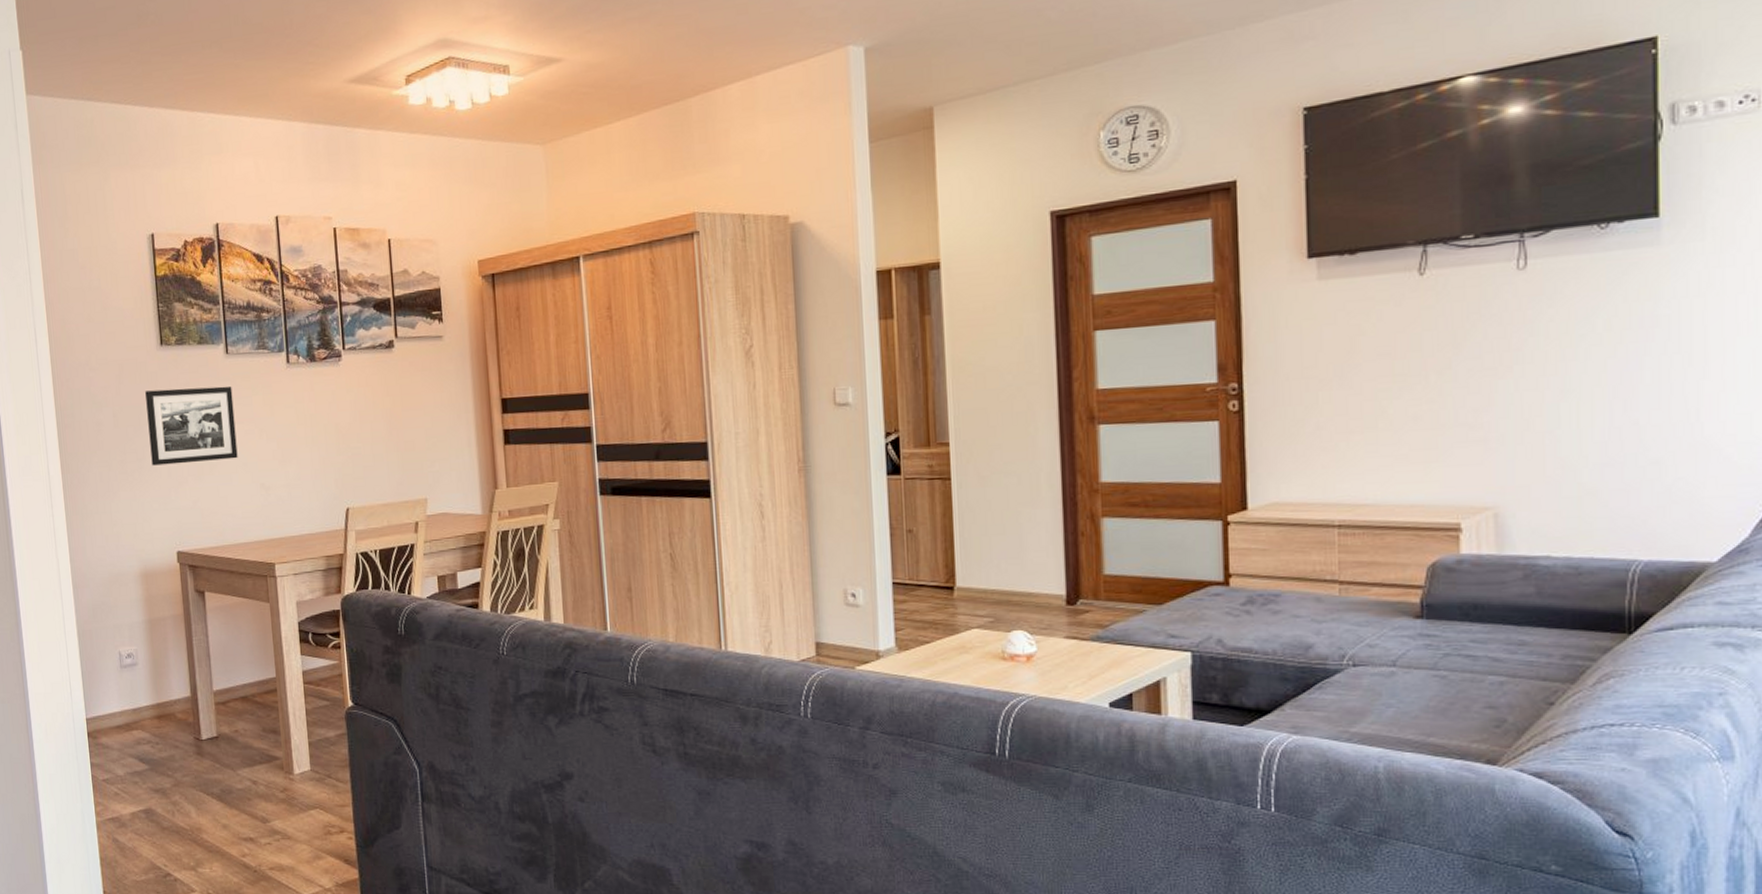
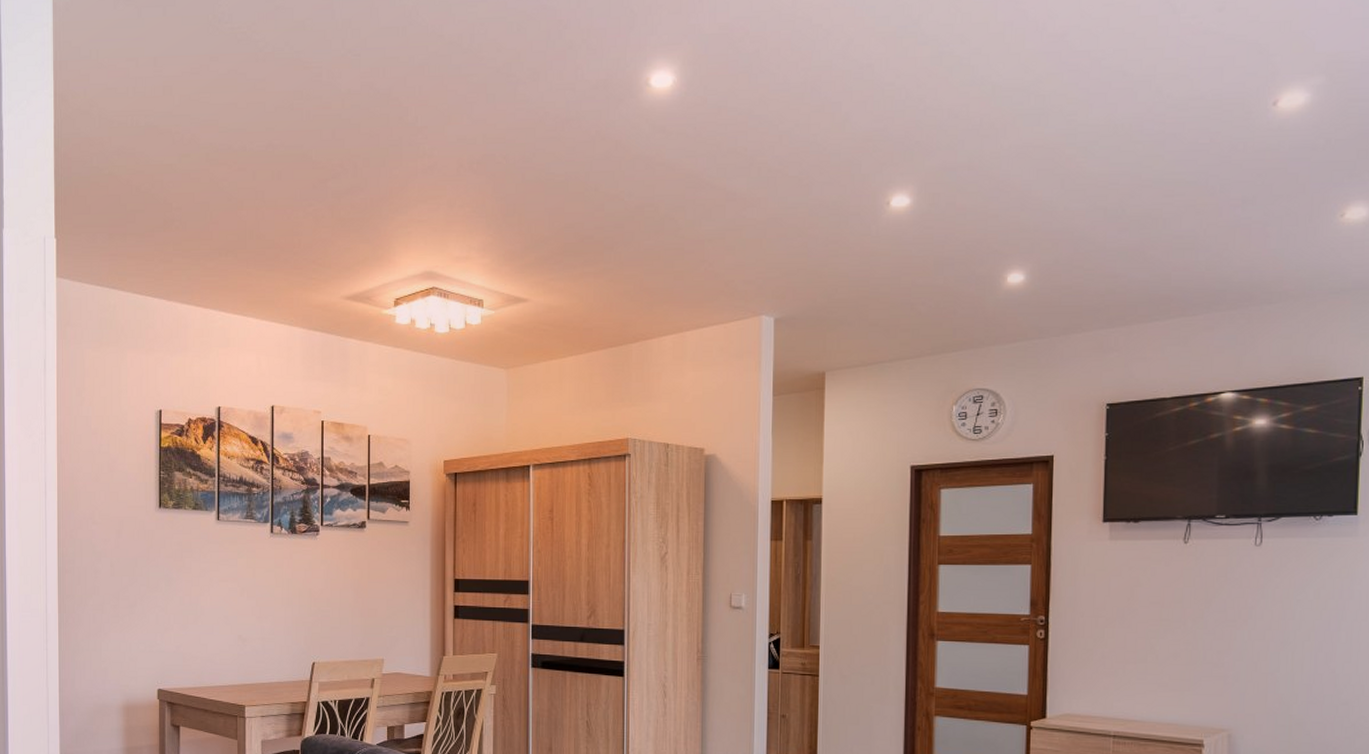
picture frame: present [145,386,238,466] -> none [142,546,220,613]

